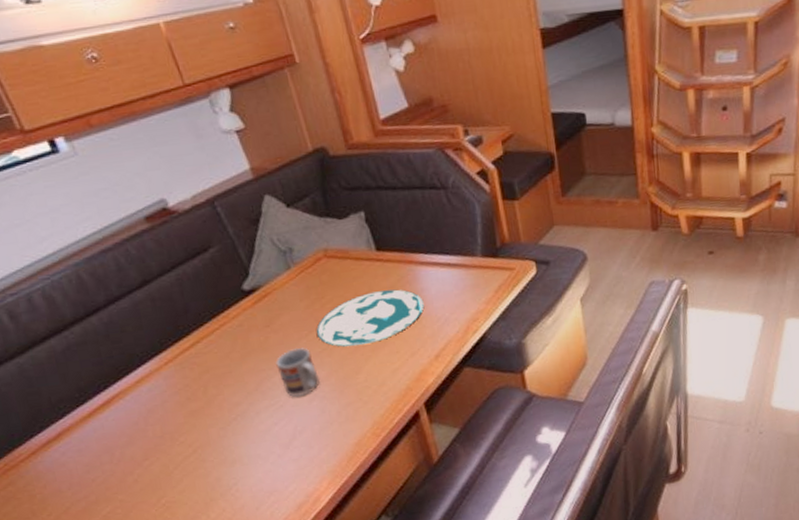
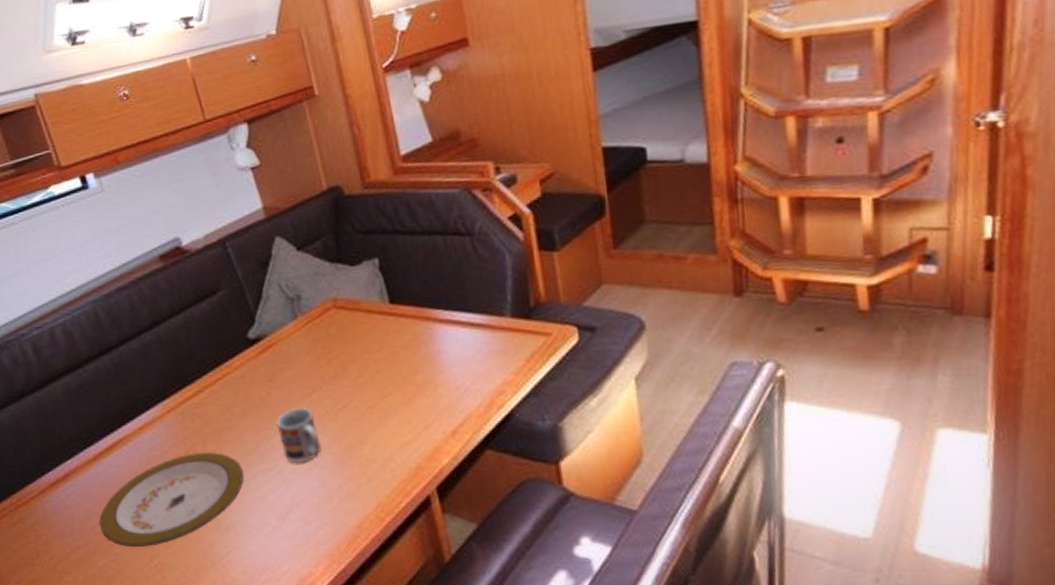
plate: none [100,396,247,493] -> present [100,453,244,547]
plate: present [316,289,424,347] -> none [320,349,441,412]

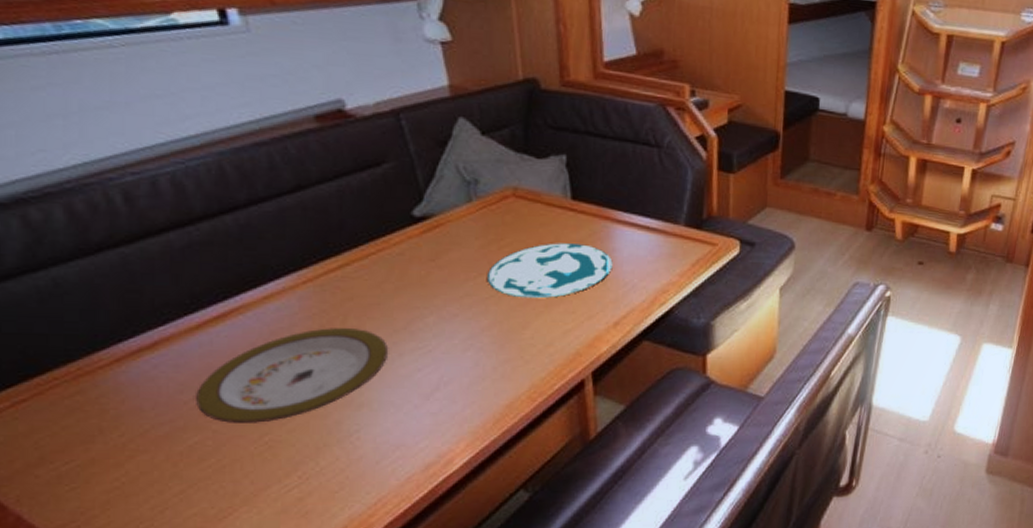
cup: present [276,407,322,463] -> none [433,289,481,343]
plate: none [320,349,441,412] -> present [486,243,613,299]

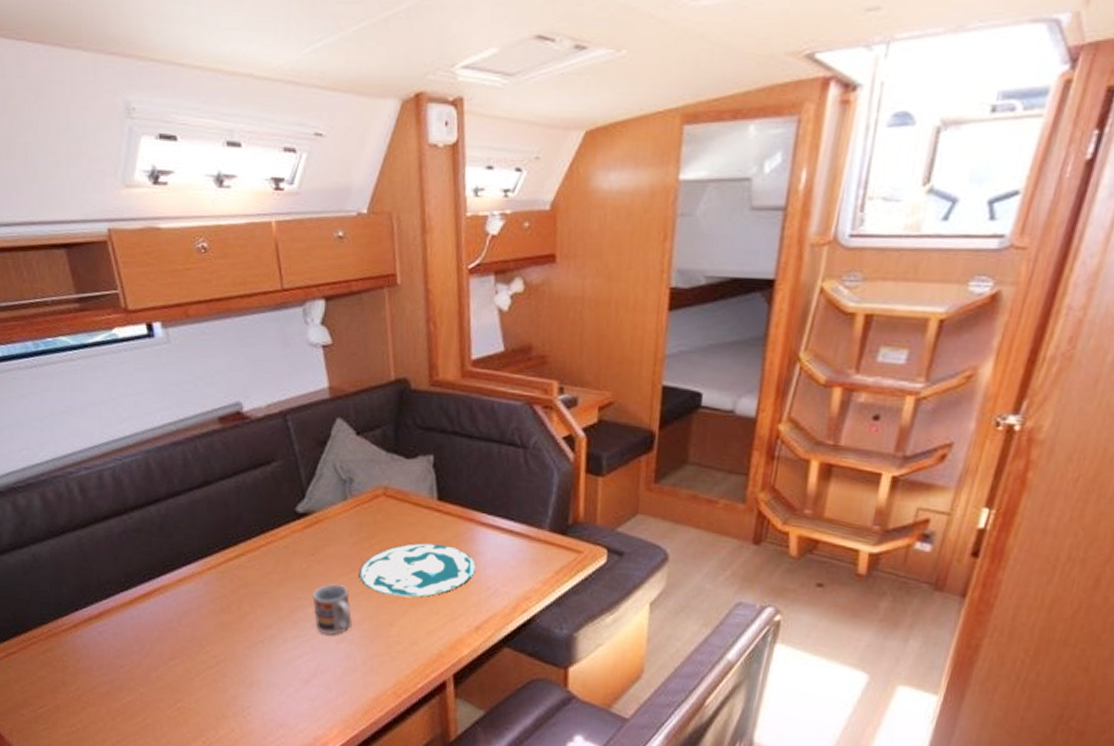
plate: present [196,328,388,423] -> none [129,611,274,691]
cup: none [433,289,481,343] -> present [312,583,353,635]

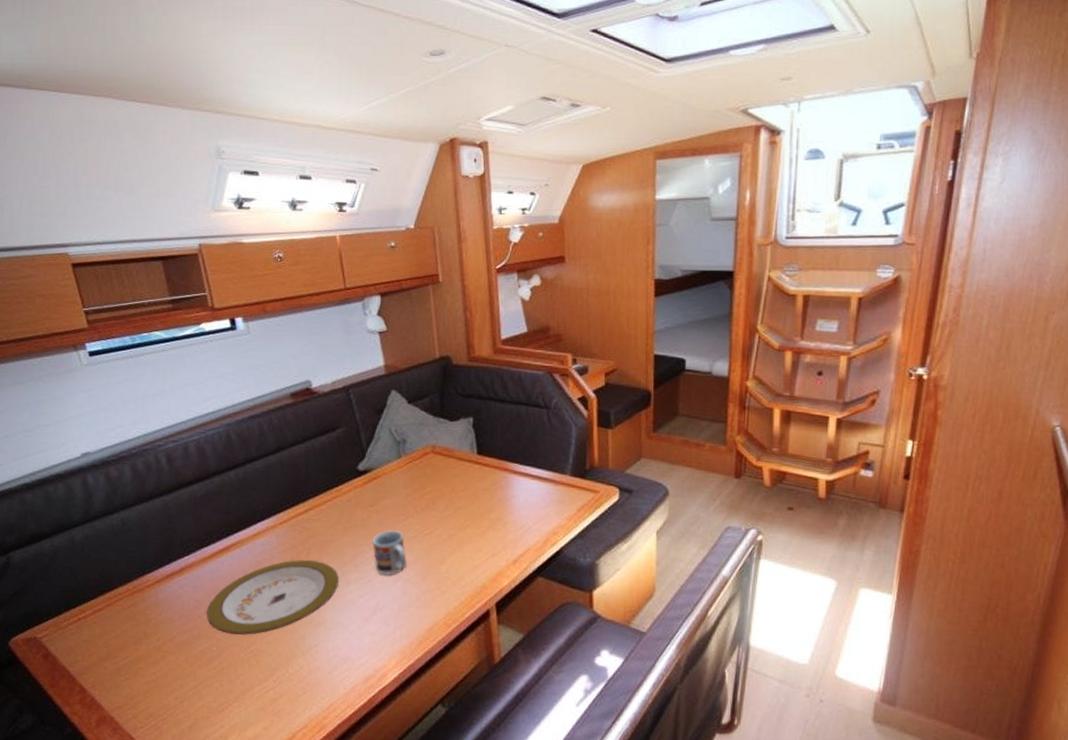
plate: none [129,611,274,691] -> present [207,560,339,635]
plate: present [358,543,476,598] -> none [412,491,511,539]

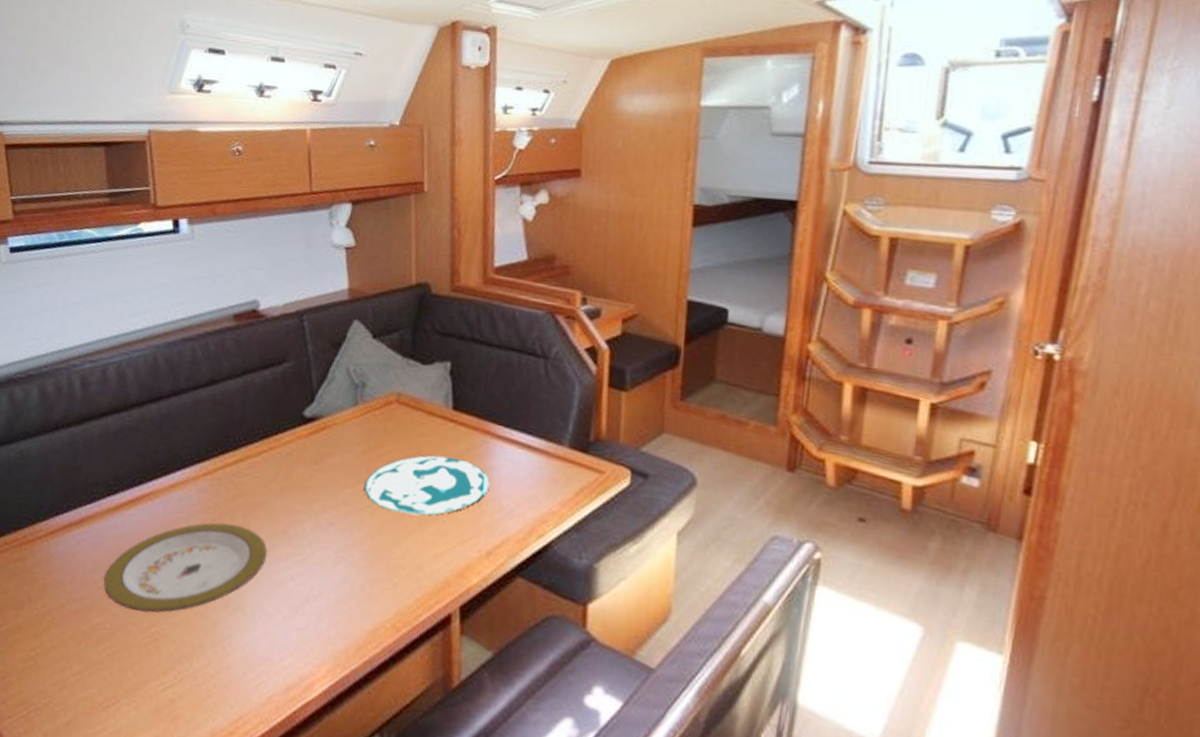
cup: present [372,529,408,575] -> none [312,496,354,555]
plate: none [412,491,511,539] -> present [364,455,490,516]

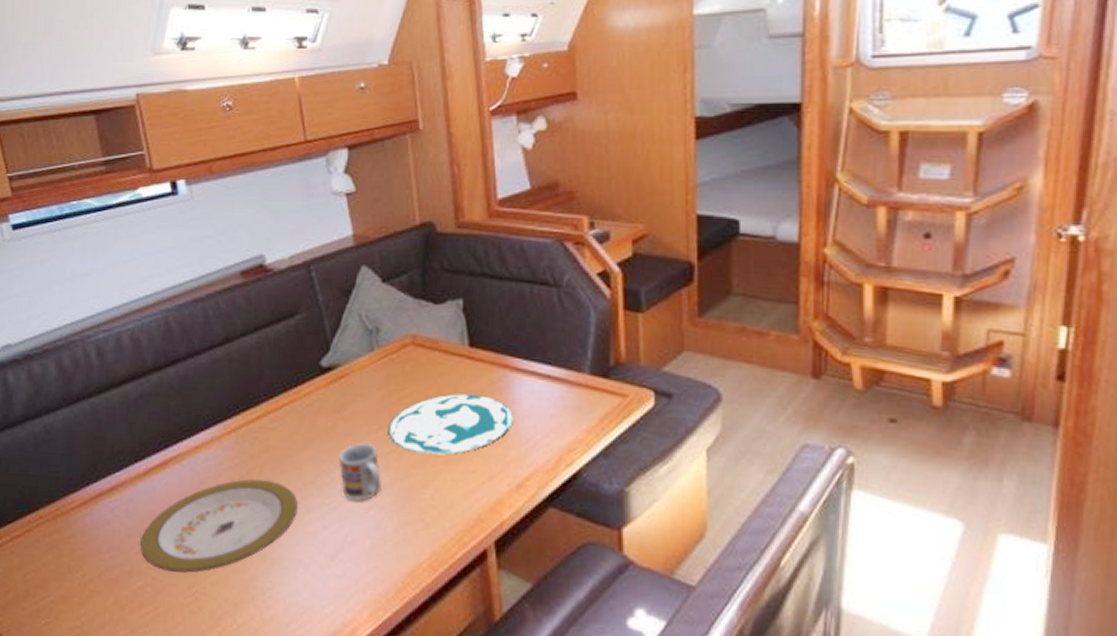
cup: none [312,496,354,555] -> present [339,442,383,501]

